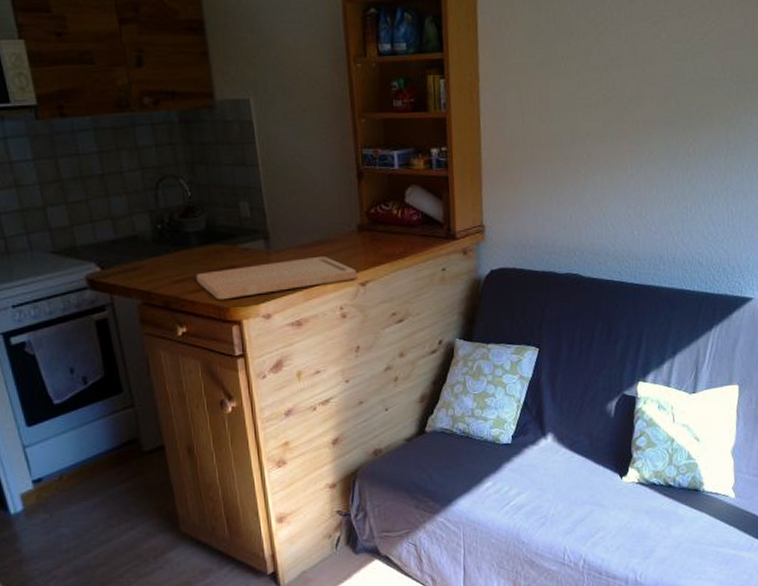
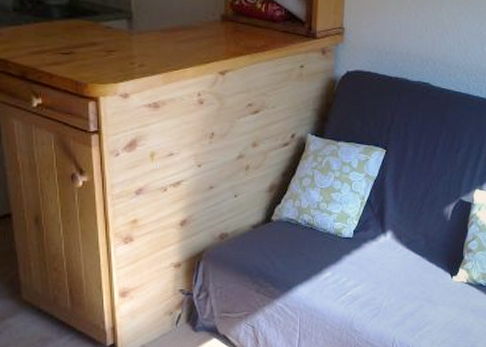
cutting board: present [195,256,357,300] -> none [55,41,217,76]

